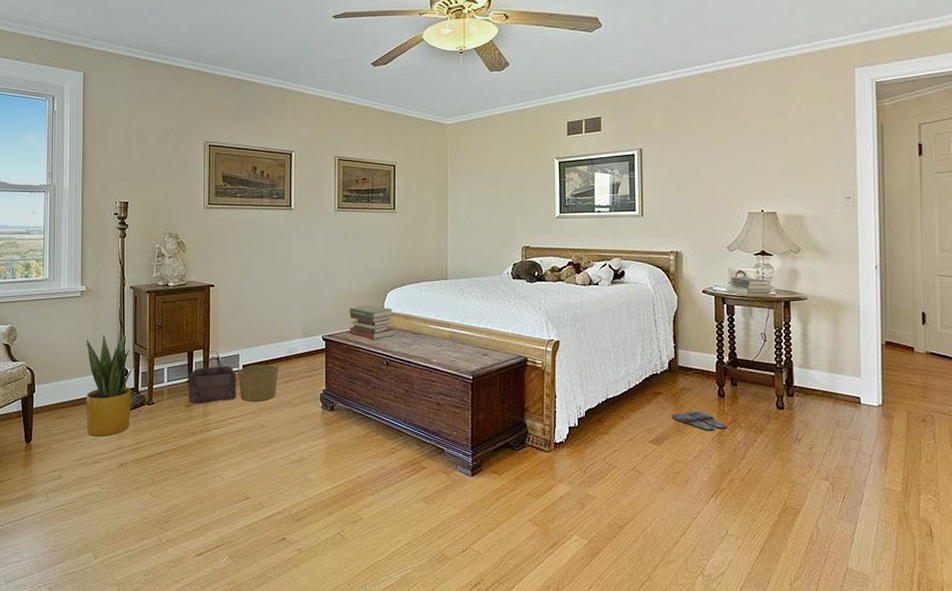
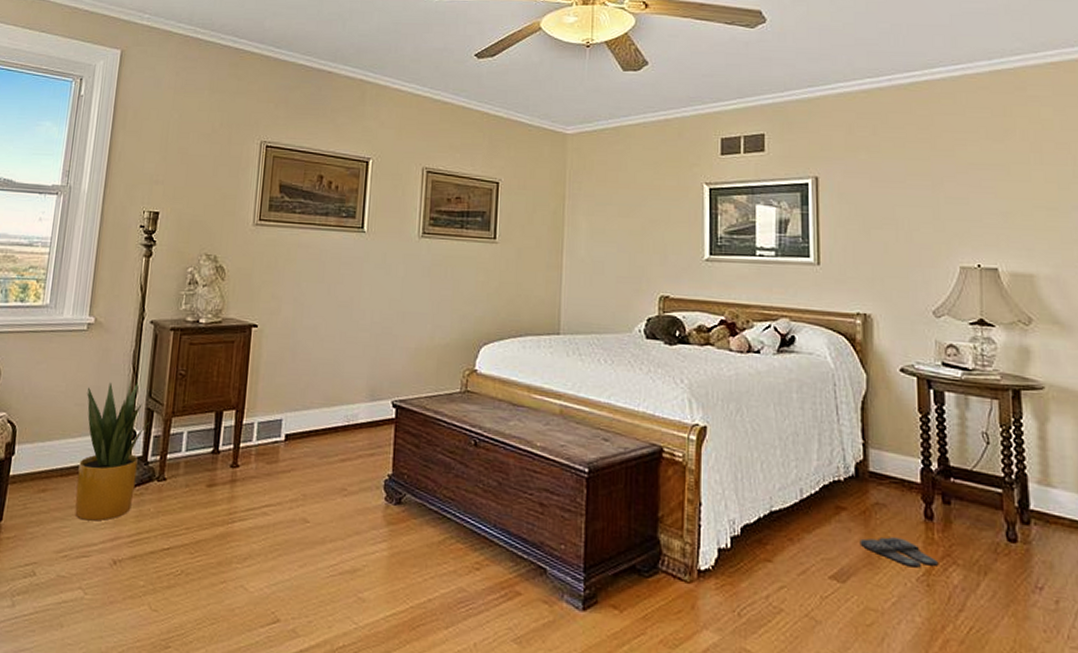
handbag: present [187,351,237,404] -> none [210,412,276,484]
basket: present [237,364,278,402] -> none [278,435,332,486]
books: present [349,304,395,340] -> none [428,362,488,411]
books: present [725,277,772,297] -> none [931,352,996,382]

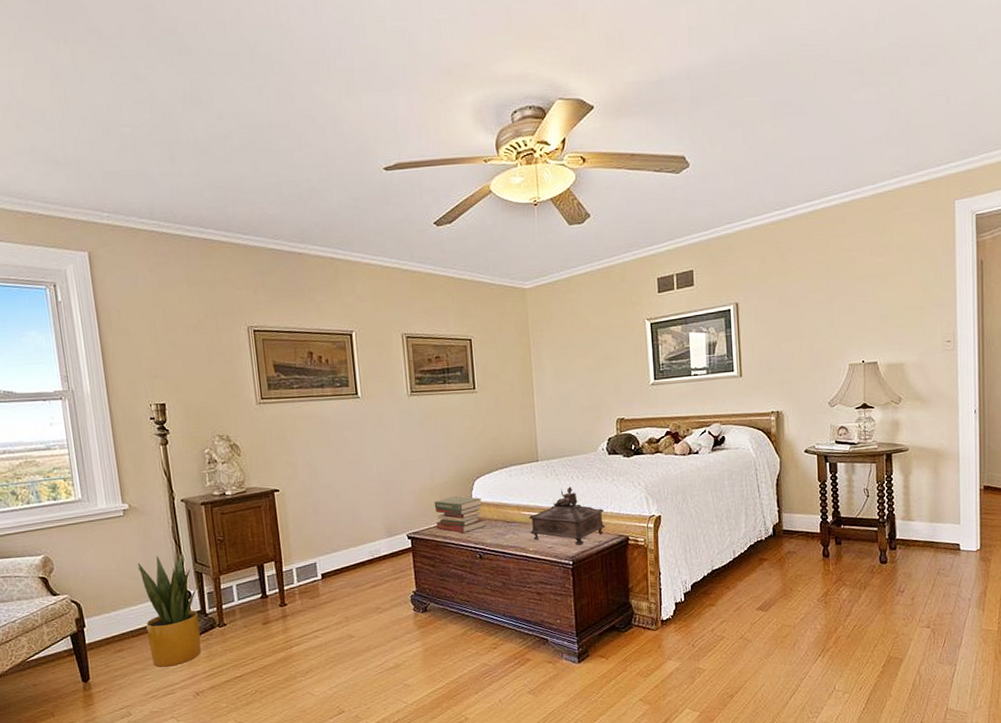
books: none [428,362,488,411] -> present [434,495,486,534]
decorative box: none [539,371,634,449] -> present [528,486,605,545]
slippers: present [859,537,939,568] -> none [777,573,833,593]

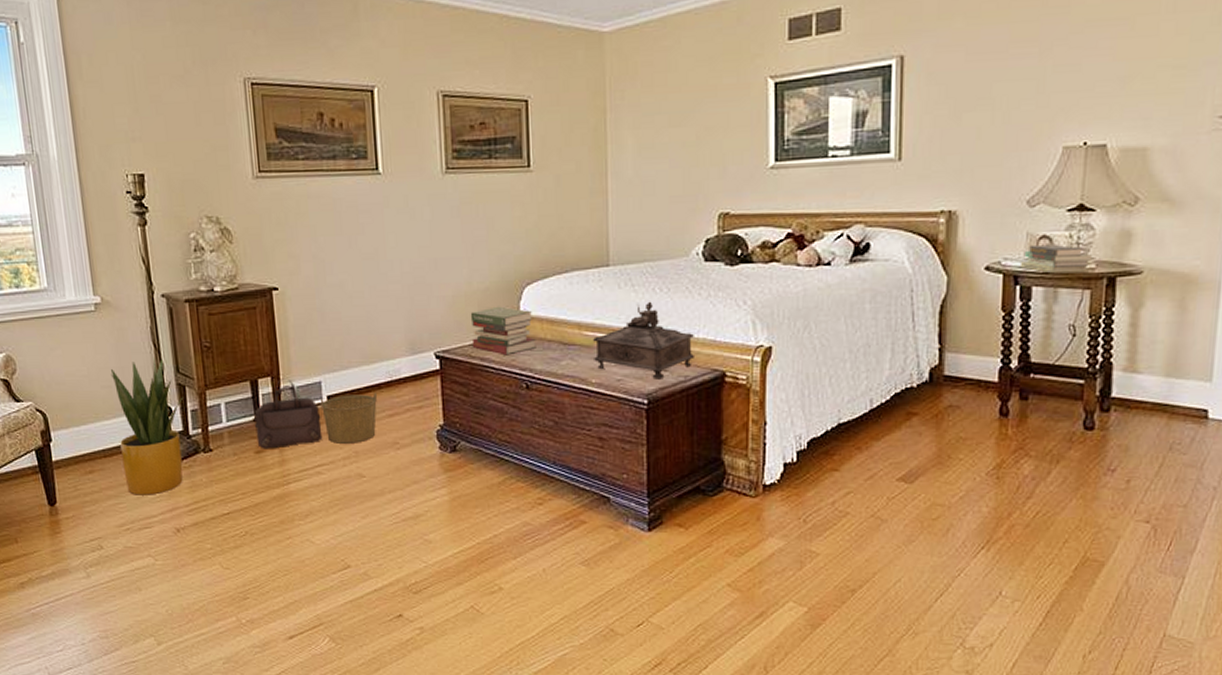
handbag: none [261,562,319,621] -> present [254,378,323,449]
basket: none [315,569,362,612] -> present [320,392,377,444]
books: none [827,432,874,453] -> present [1019,244,1092,274]

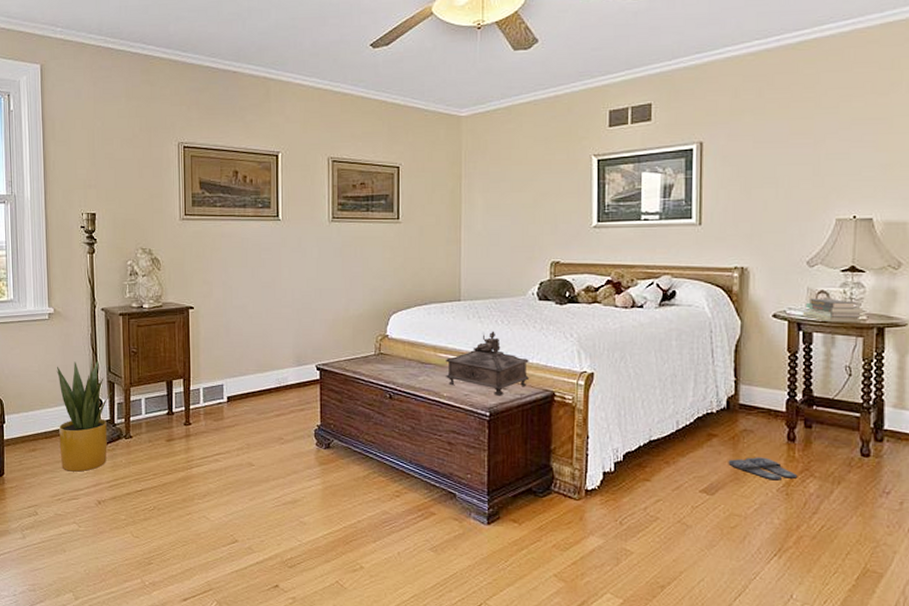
handbag: present [254,378,323,449] -> none [167,380,222,438]
basket: present [320,392,377,444] -> none [221,396,267,437]
books: present [470,306,536,356] -> none [346,329,399,370]
slippers: none [930,436,1011,463] -> present [728,457,798,481]

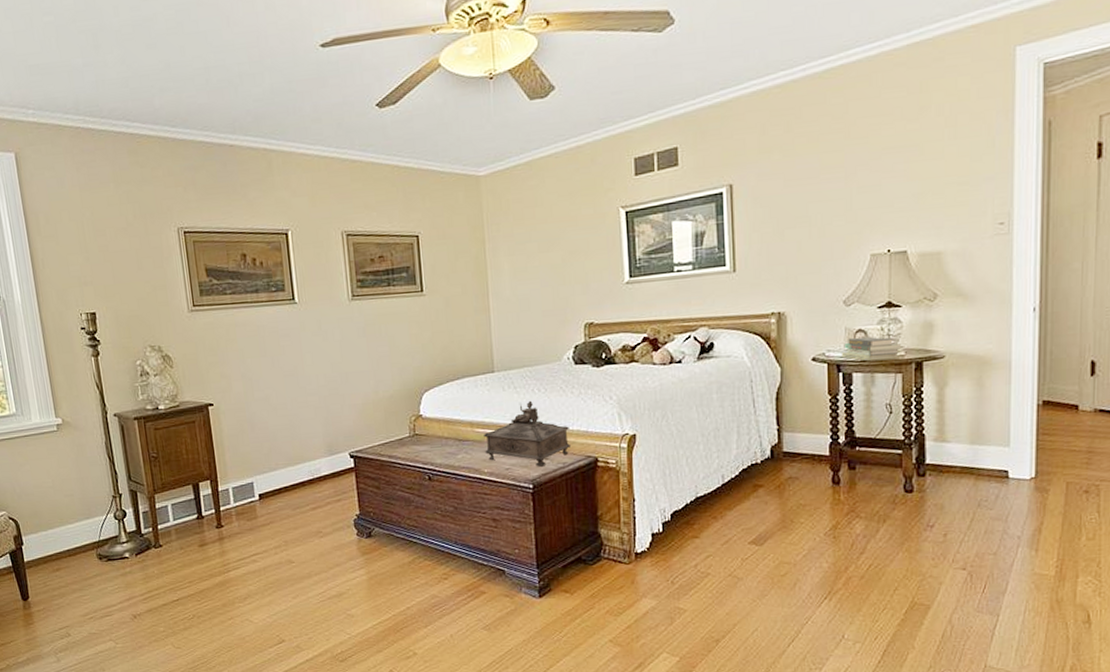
planter: present [56,358,111,472] -> none [72,467,138,588]
slippers: present [728,457,798,481] -> none [775,503,844,525]

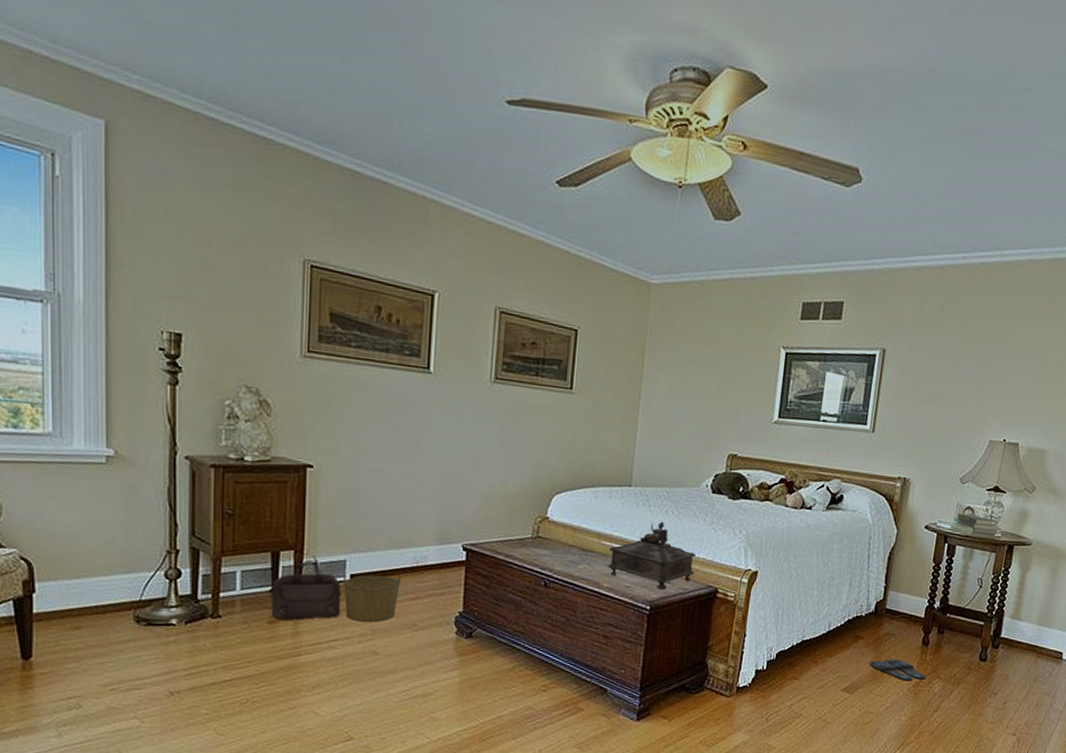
handbag: none [196,481,257,543] -> present [270,553,342,620]
basket: none [252,489,302,535] -> present [342,575,401,622]
slippers: none [775,503,844,525] -> present [869,659,926,681]

